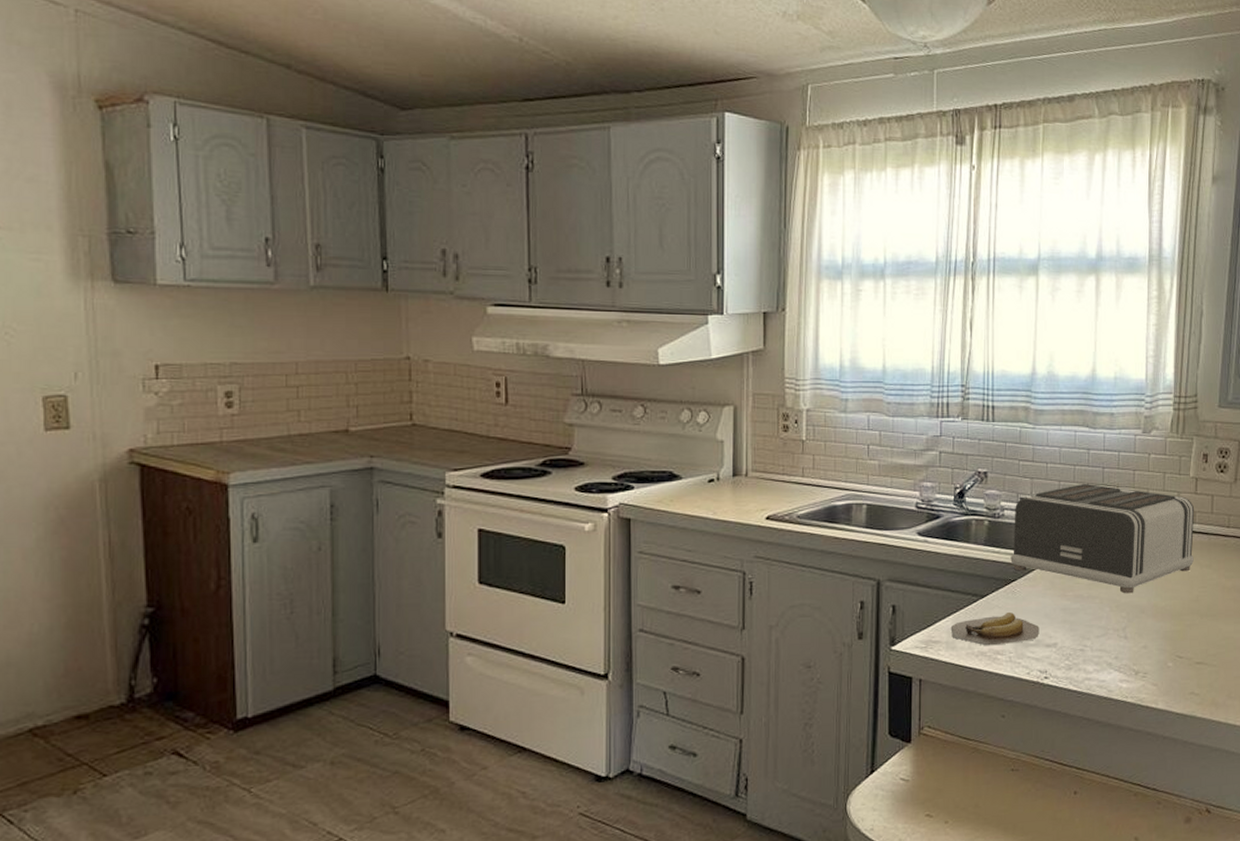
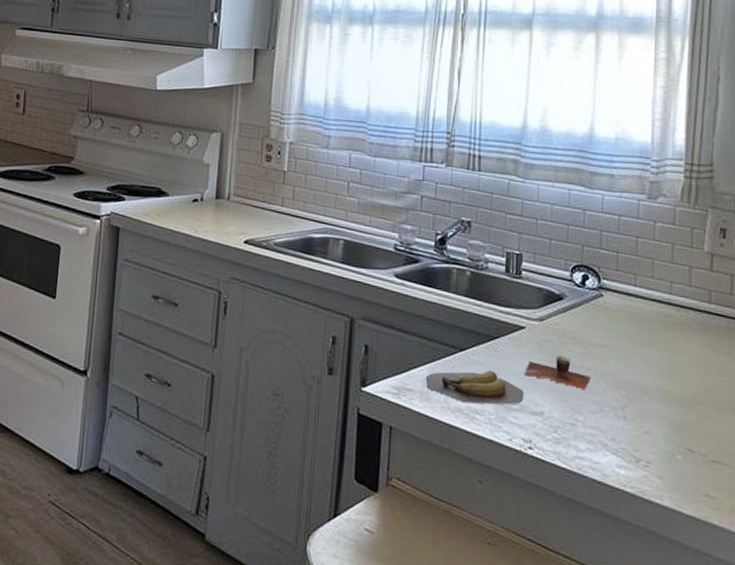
toaster: present [1010,483,1195,594] -> none [493,244,710,371]
cup: none [1039,589,1097,617] -> present [524,356,591,389]

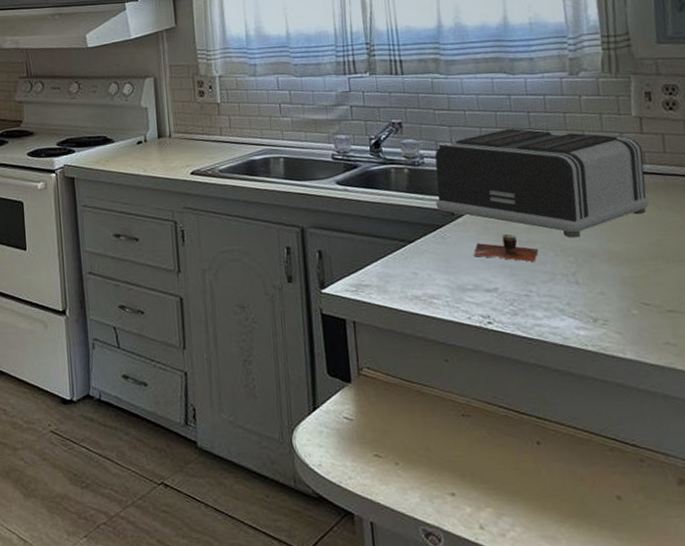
banana: present [426,370,524,405] -> none [381,256,477,290]
toaster: none [493,244,710,371] -> present [435,128,649,238]

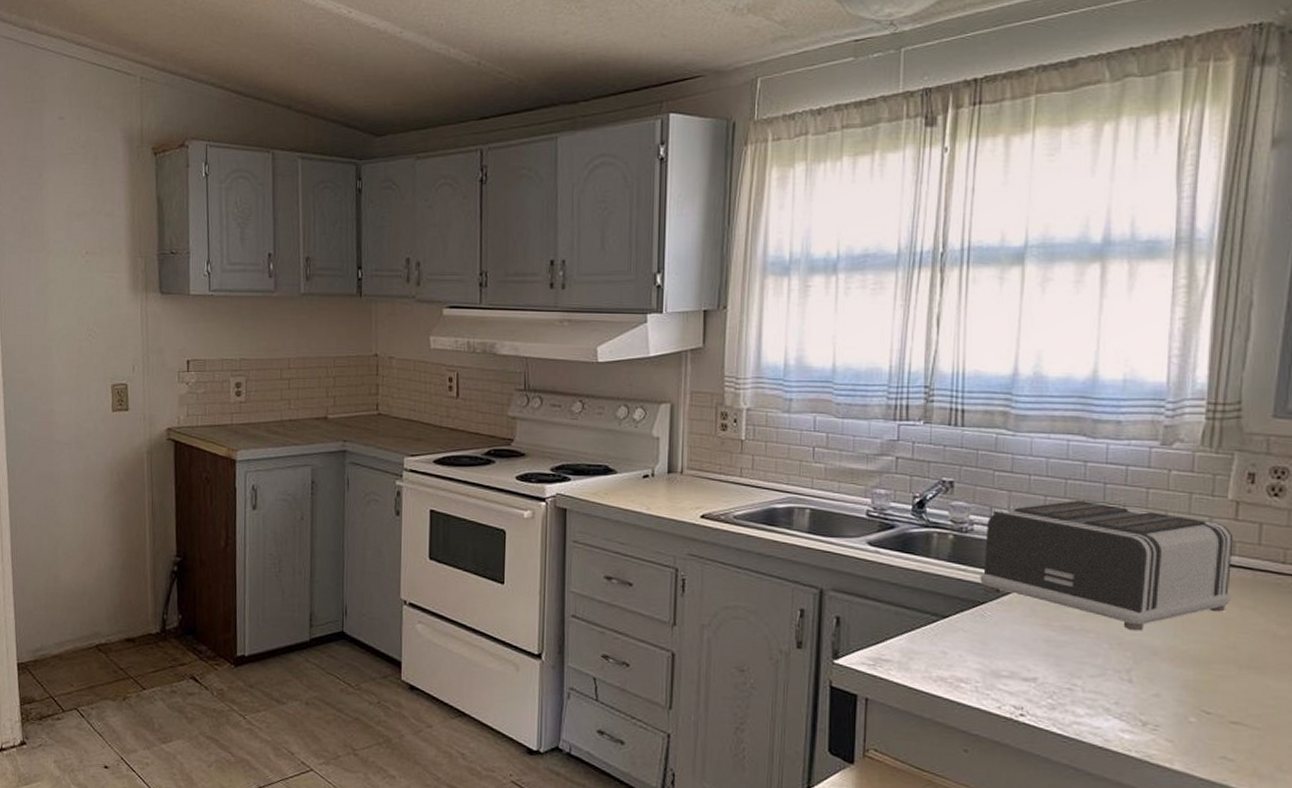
cup: present [473,234,539,262] -> none [1015,619,1092,653]

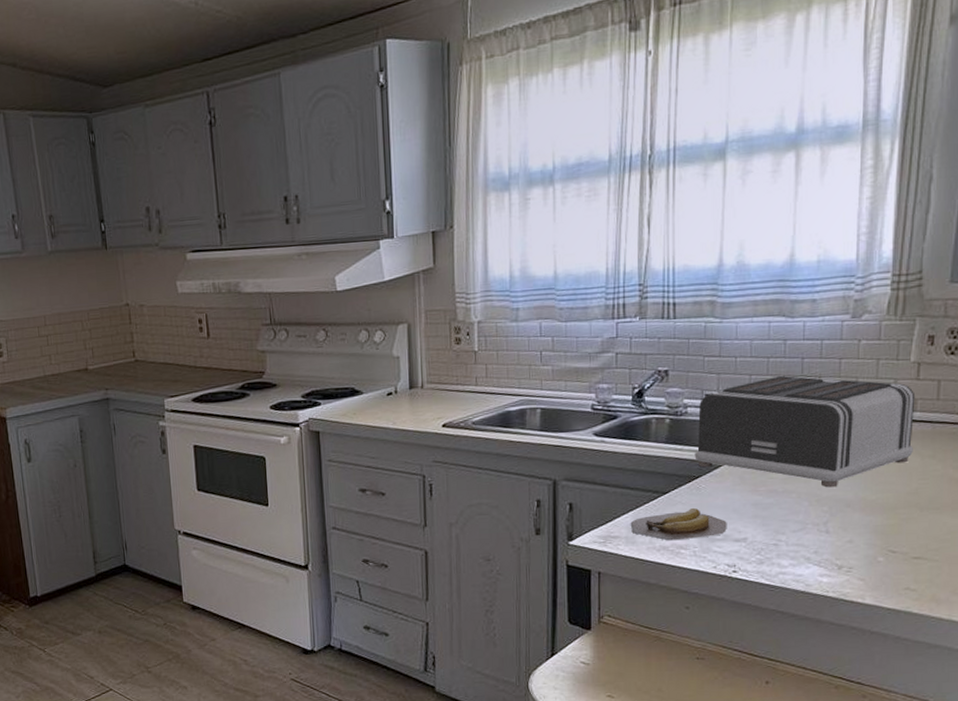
banana: none [905,636,1015,672] -> present [631,507,727,541]

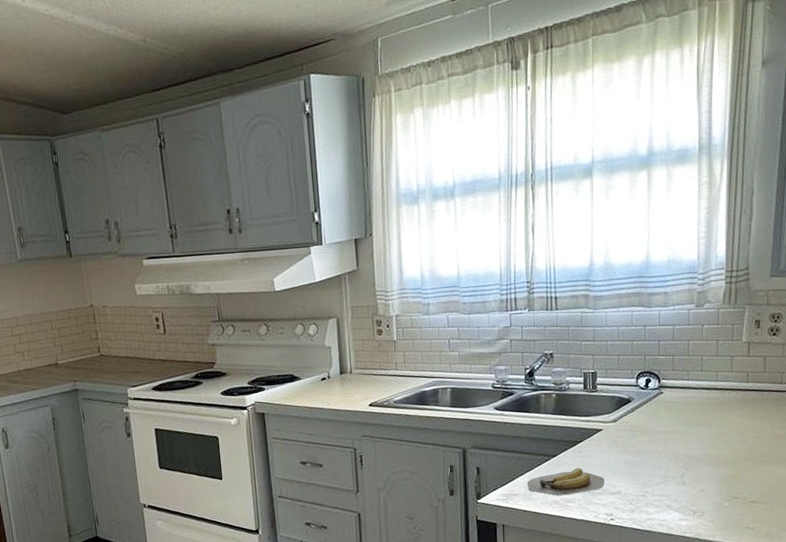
toaster: present [694,375,916,488] -> none [576,355,748,447]

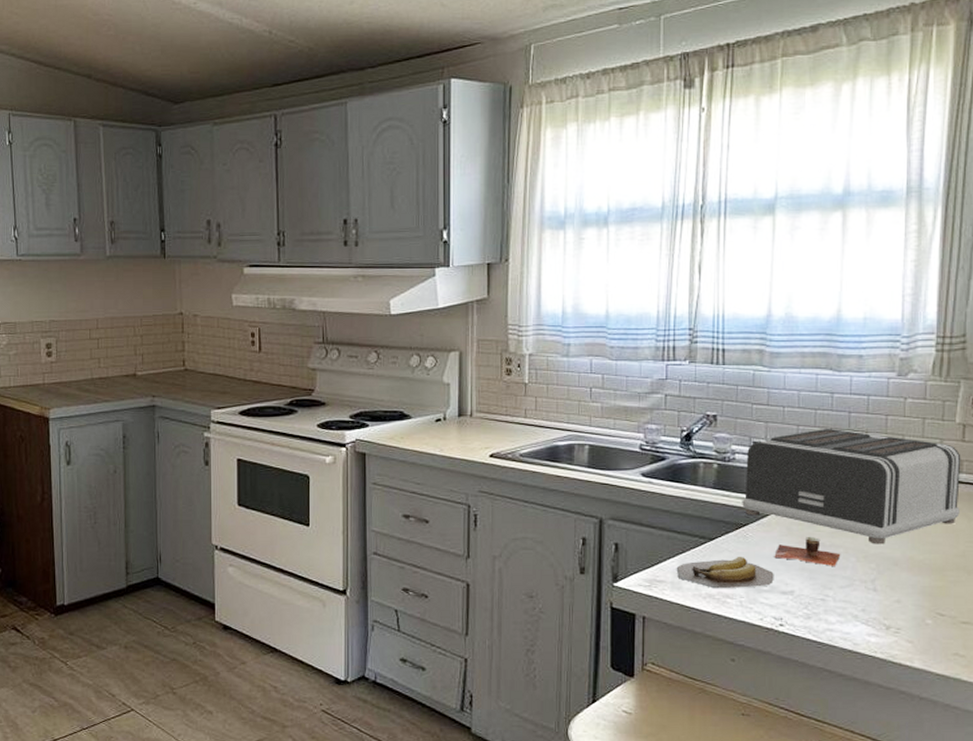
toaster: none [576,355,748,447] -> present [742,428,961,545]
cup: none [604,446,657,468] -> present [774,537,841,566]

